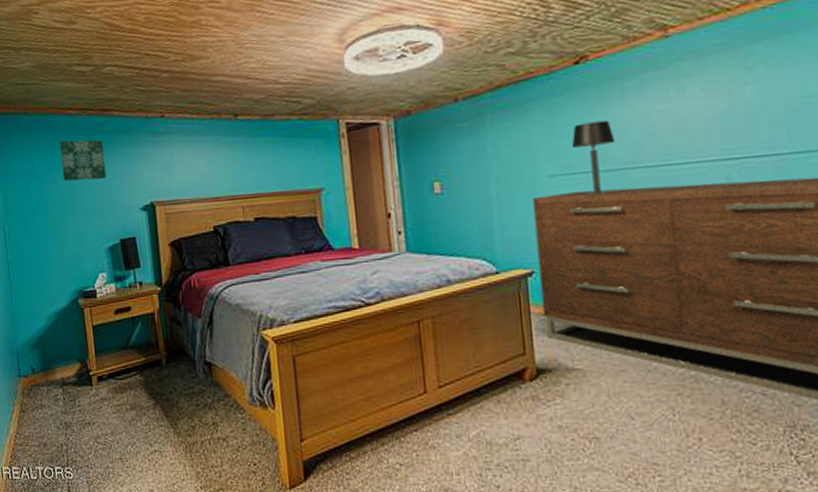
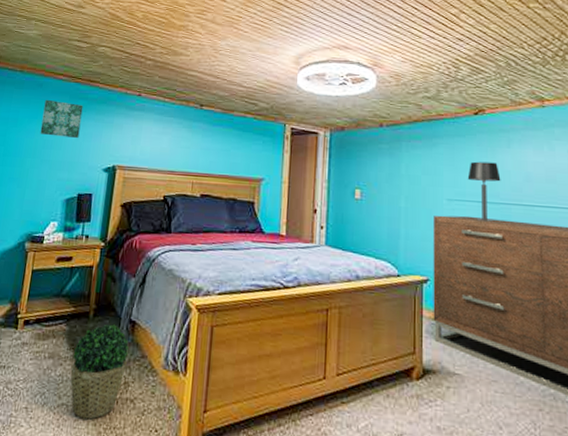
potted plant: none [154,368,211,462] -> present [70,324,129,420]

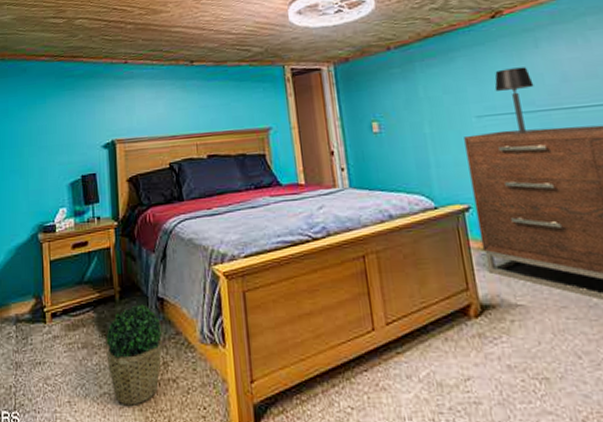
wall art: present [40,99,83,139] -> none [31,83,72,121]

